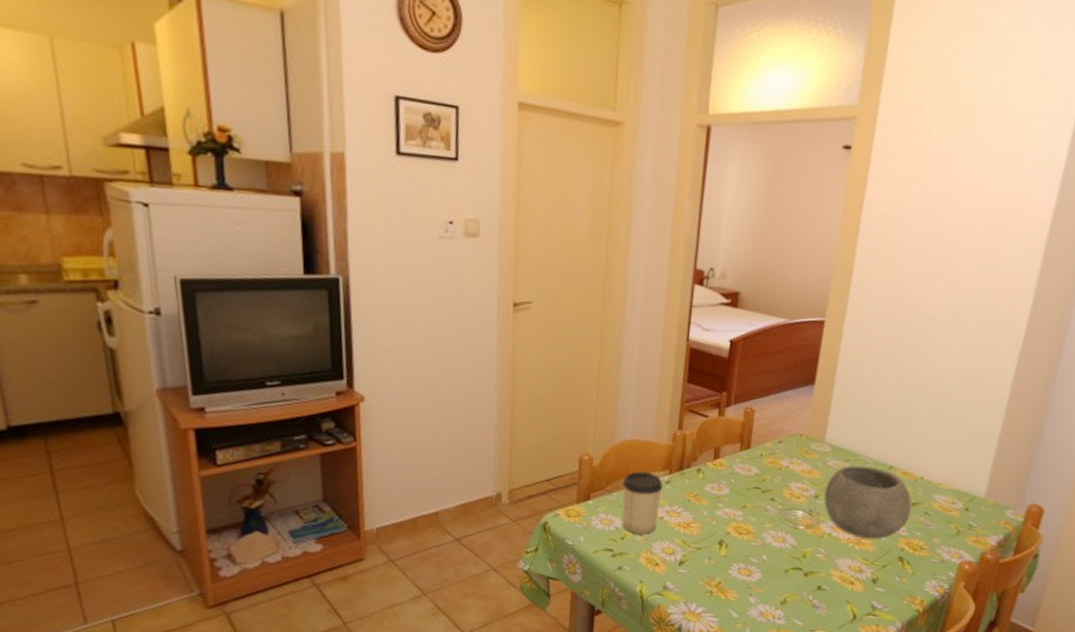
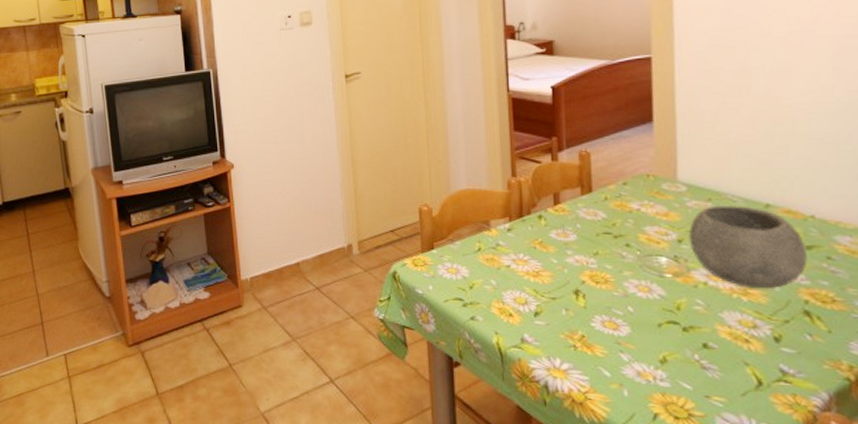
cup: present [622,471,663,534] -> none [463,220,505,284]

